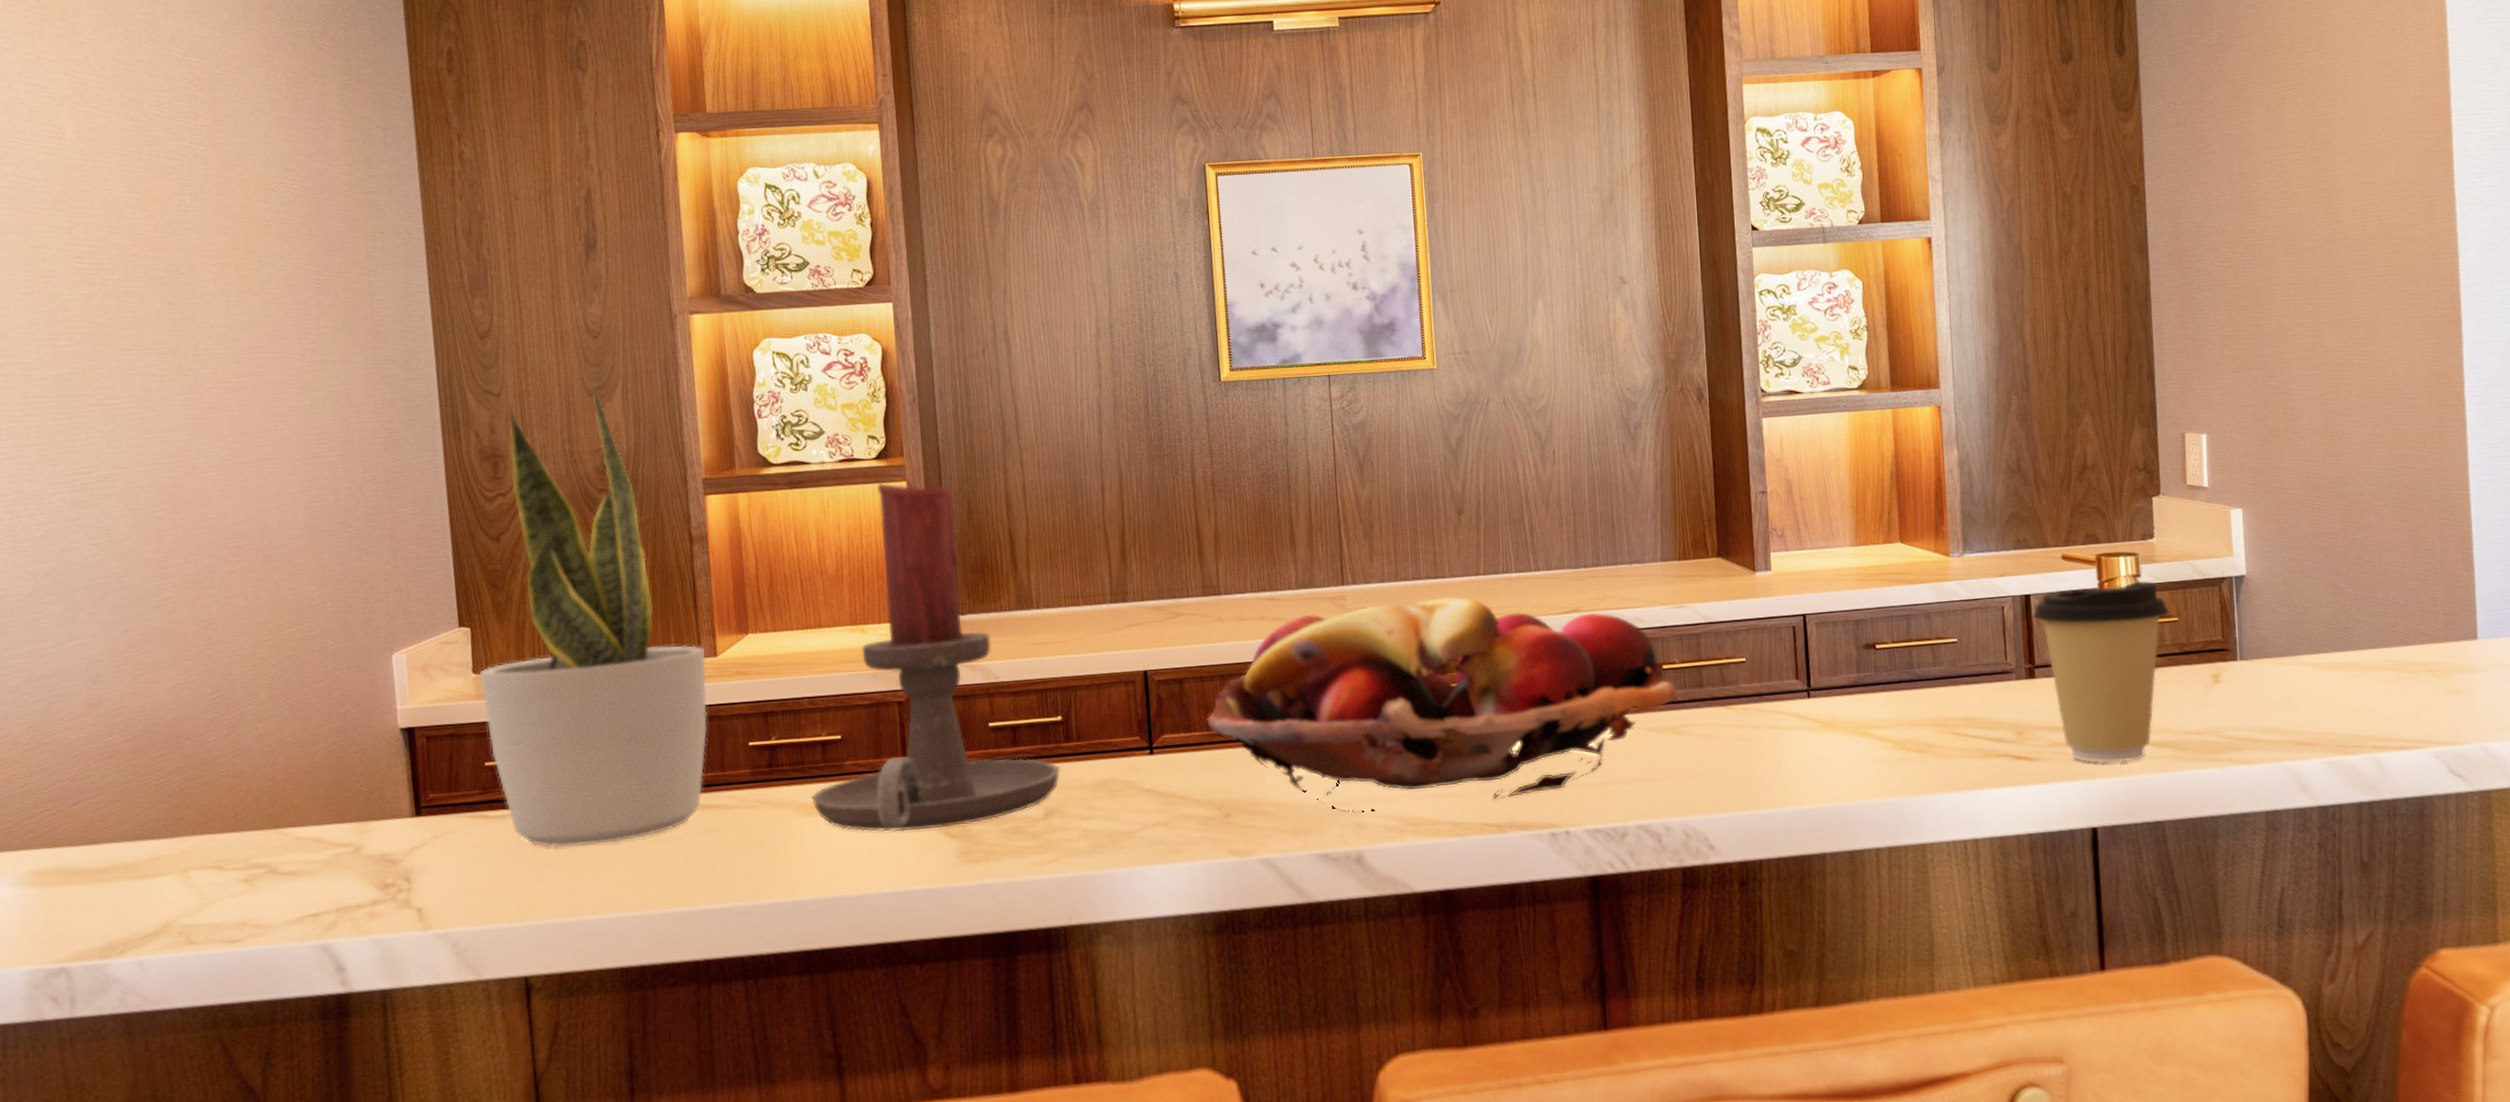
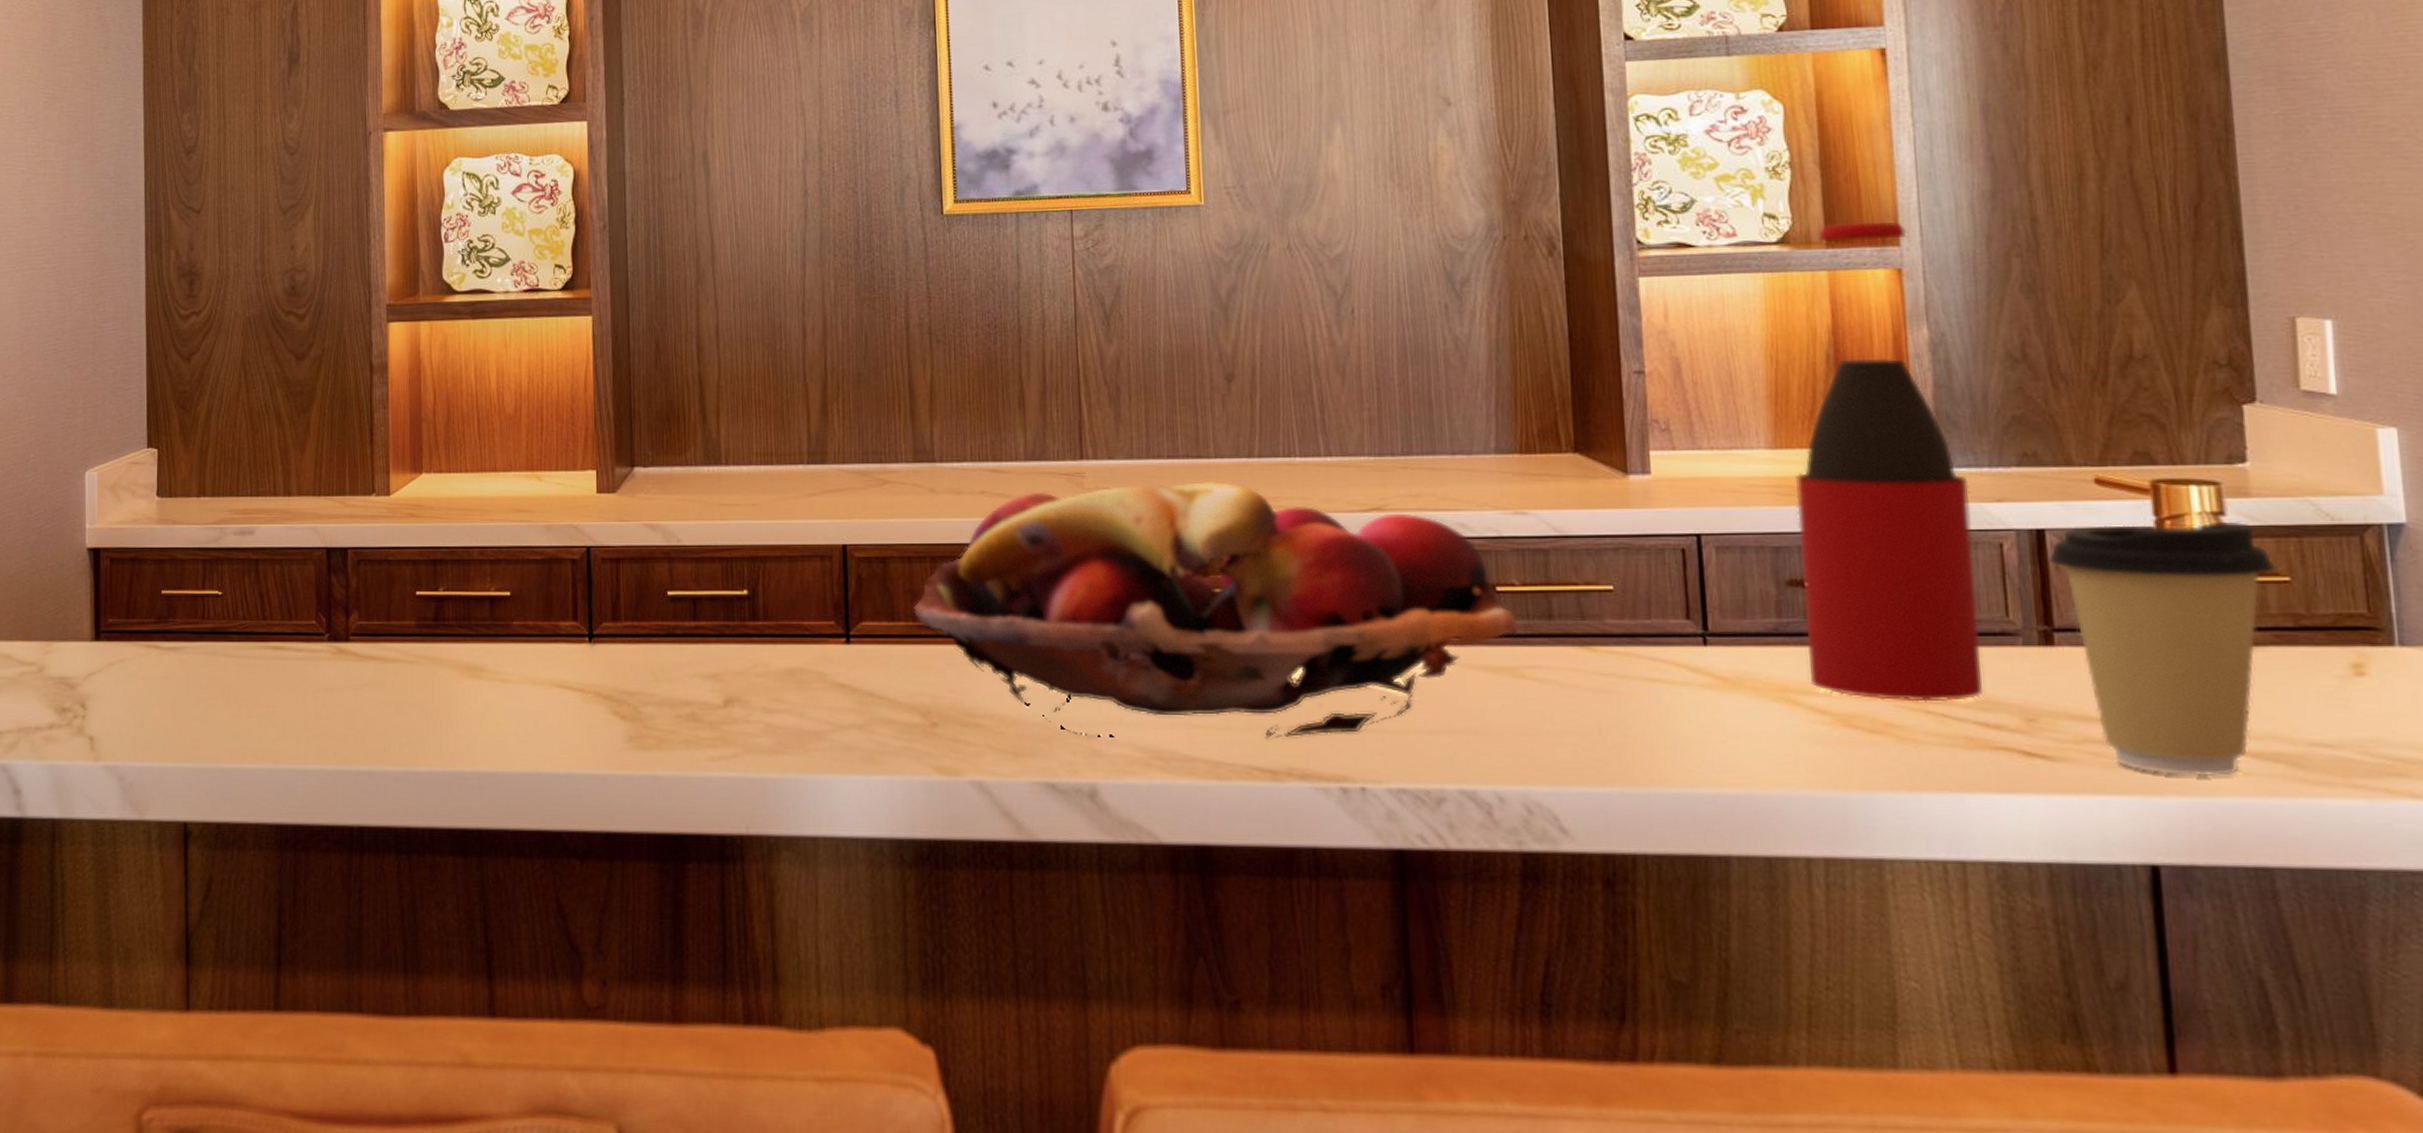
potted plant: present [479,368,708,848] -> none [162,185,379,687]
candle holder: present [811,479,1061,832] -> none [476,313,745,706]
bottle: none [1870,370,1991,728] -> present [1796,221,1984,702]

